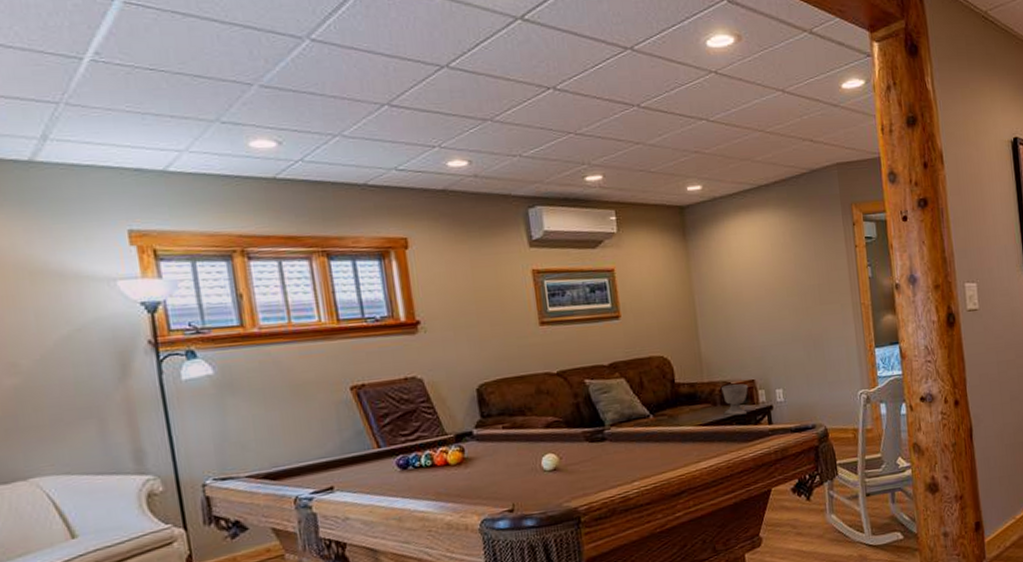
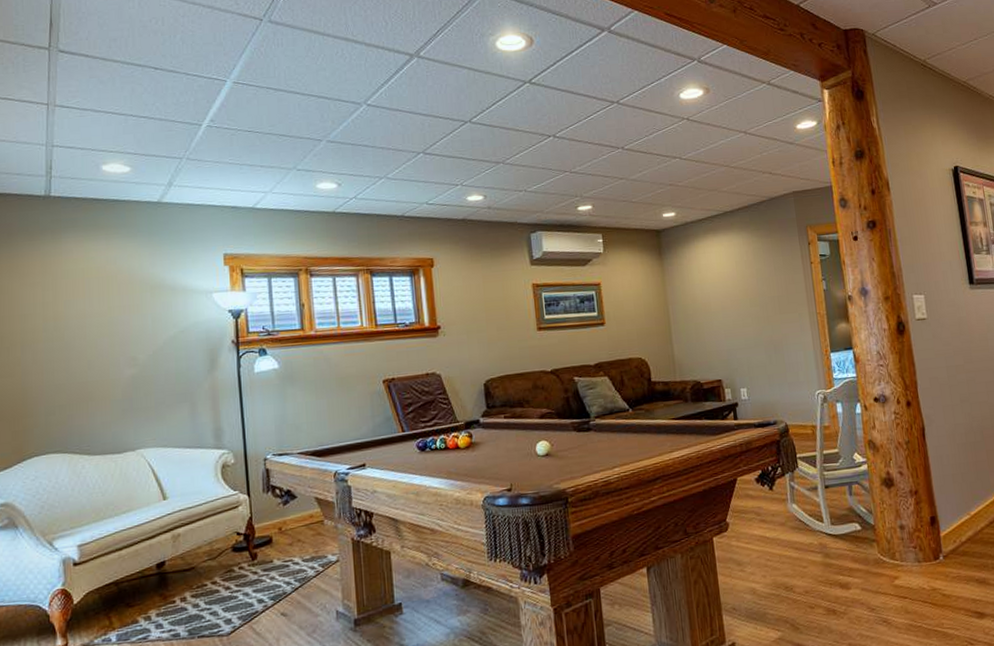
chalice: present [720,383,748,416] -> none [691,382,716,411]

